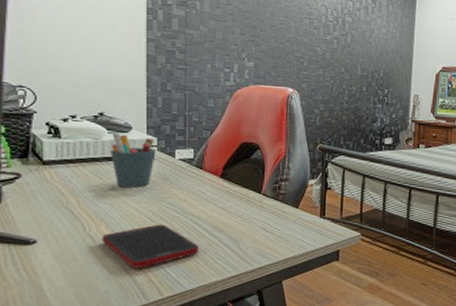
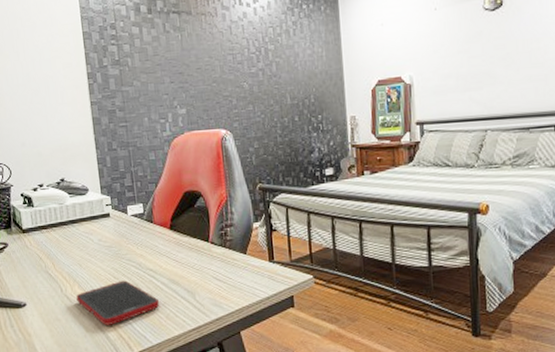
pen holder: present [111,132,156,187] -> none [73,196,111,247]

